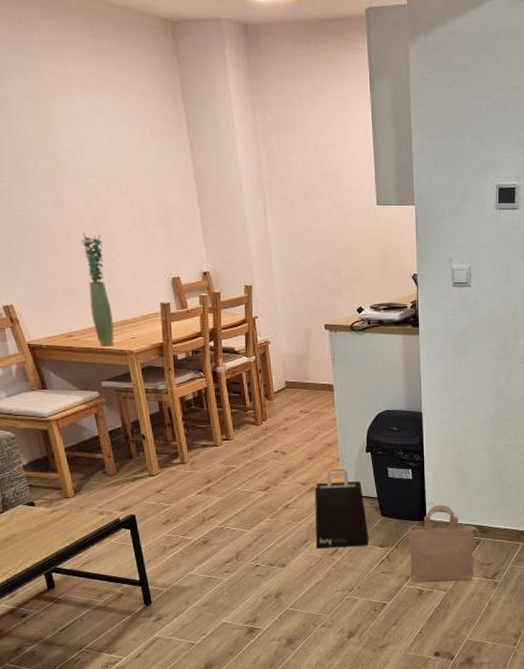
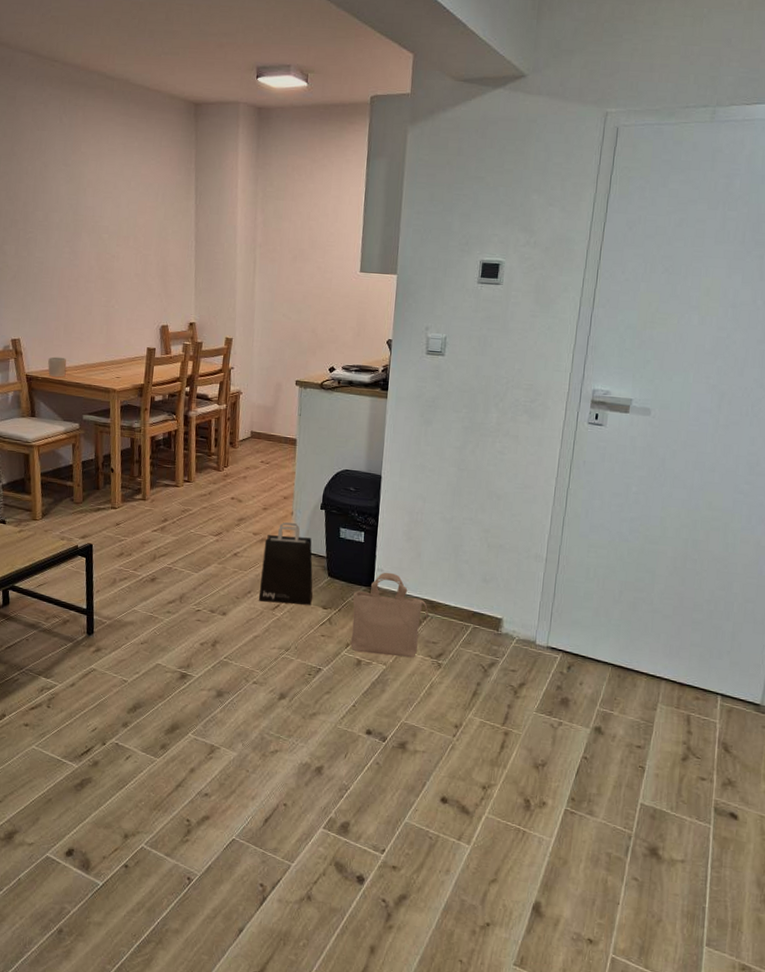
mug: none [49,321,74,344] -> present [47,356,67,378]
vase: present [81,232,114,346] -> none [85,280,105,383]

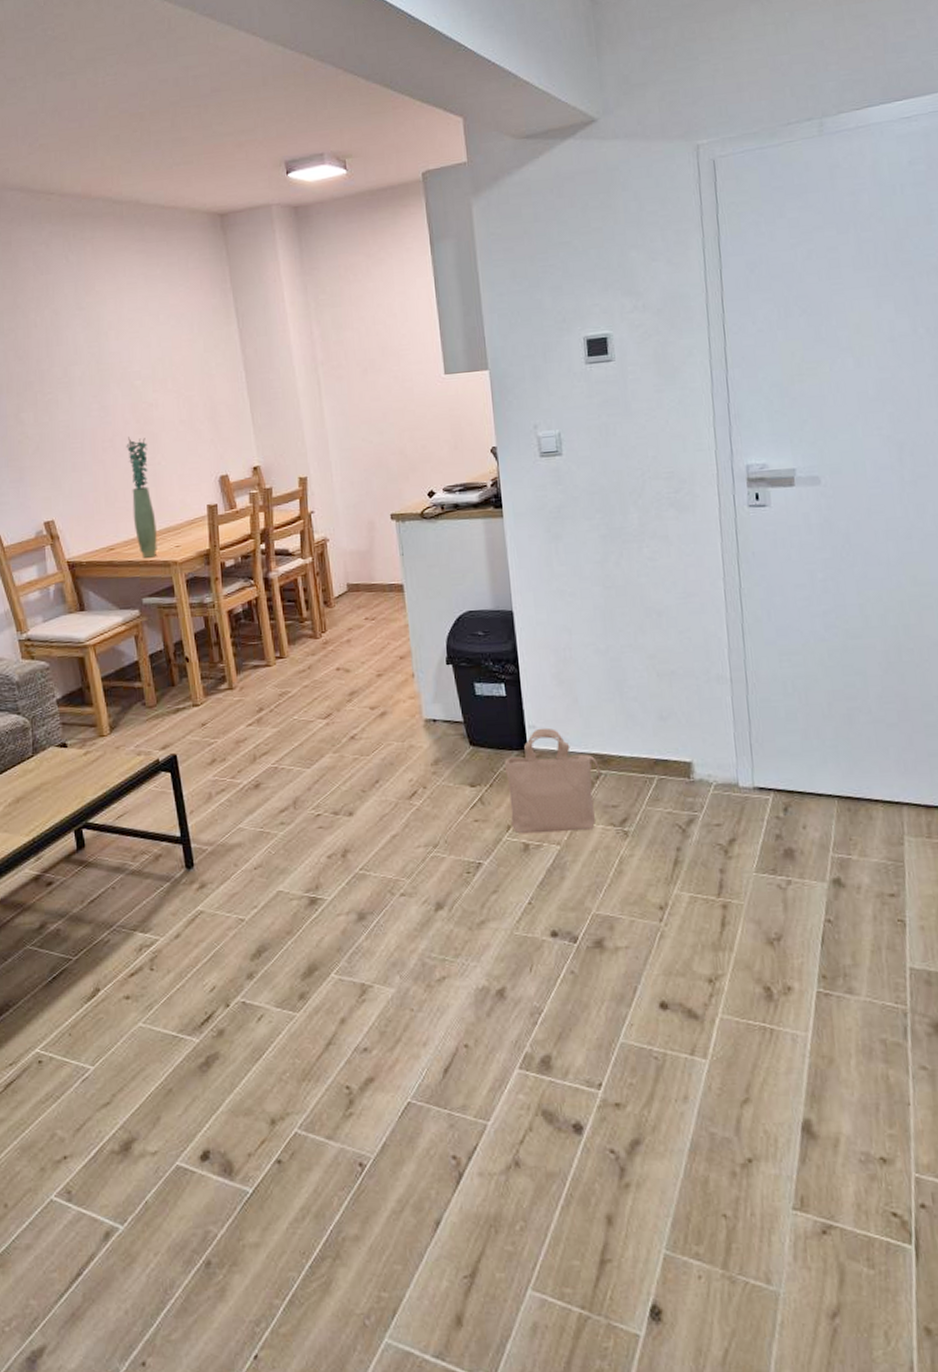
mug: present [47,356,67,378] -> none [90,533,115,559]
vase: none [85,280,105,383] -> present [126,437,157,558]
shopping bag: present [258,521,313,605] -> none [385,686,456,791]

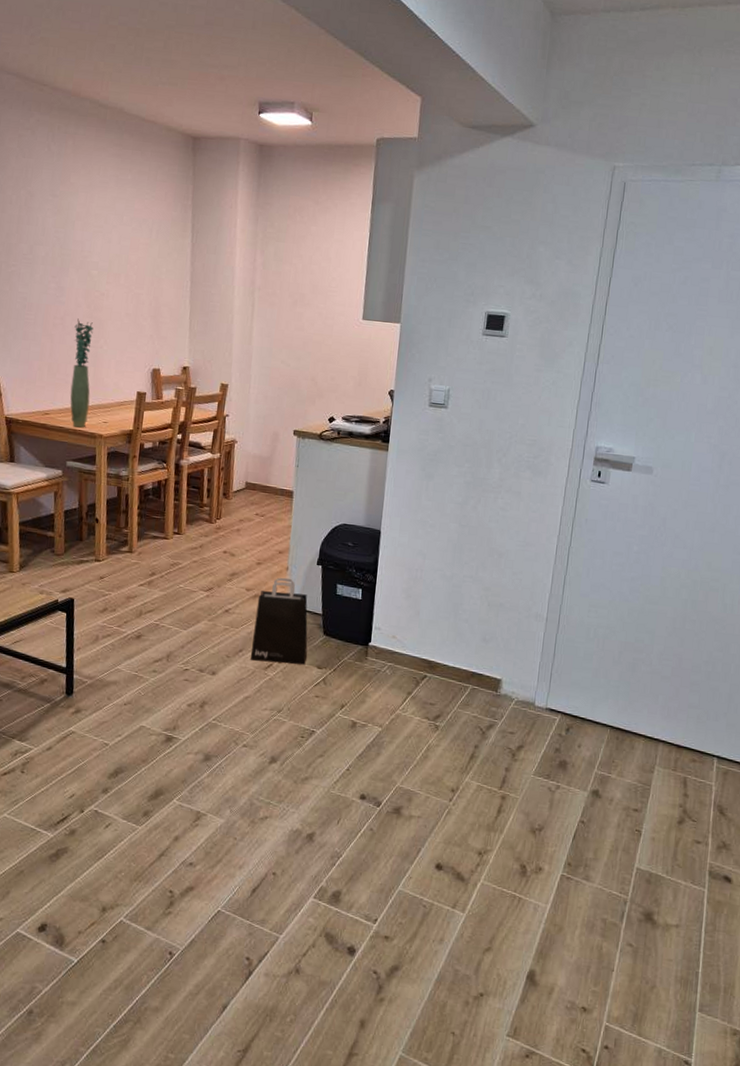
shopping bag: none [385,686,456,791] -> present [250,577,308,665]
tote bag: present [504,727,602,834] -> none [345,630,427,720]

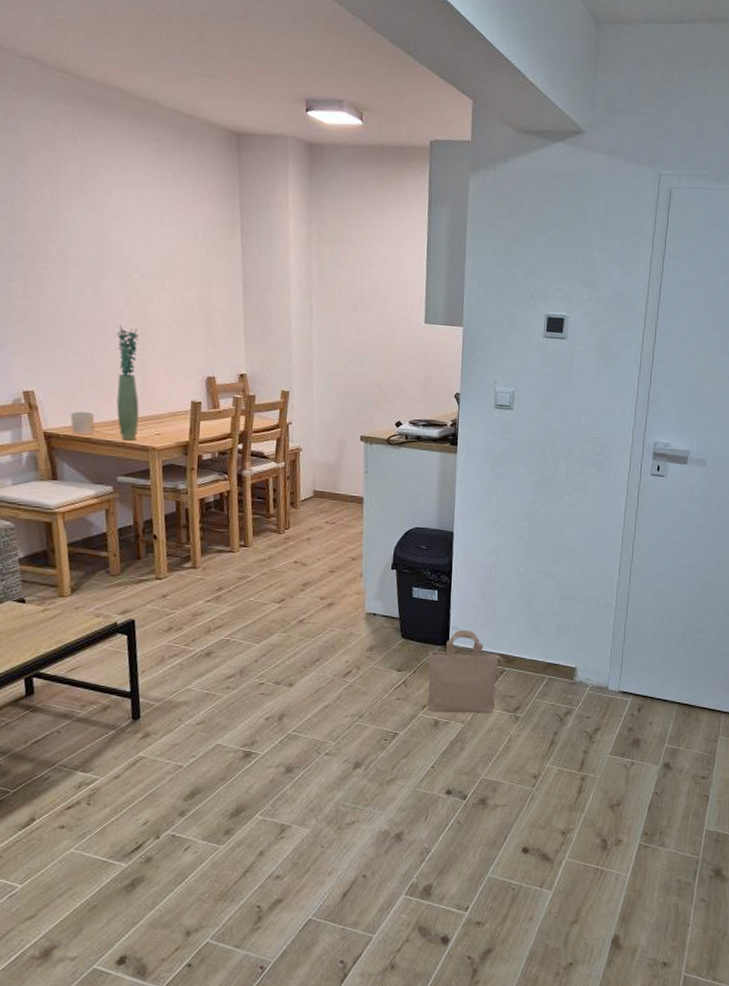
mug: none [29,398,50,421] -> present [70,411,95,435]
shopping bag: present [250,577,308,665] -> none [327,584,386,670]
tote bag: none [345,630,427,720] -> present [427,629,505,714]

